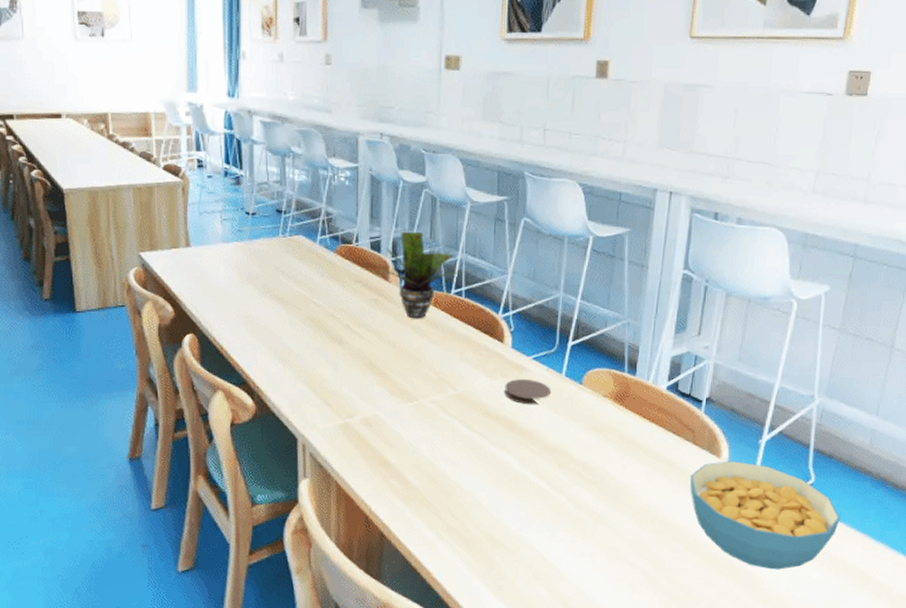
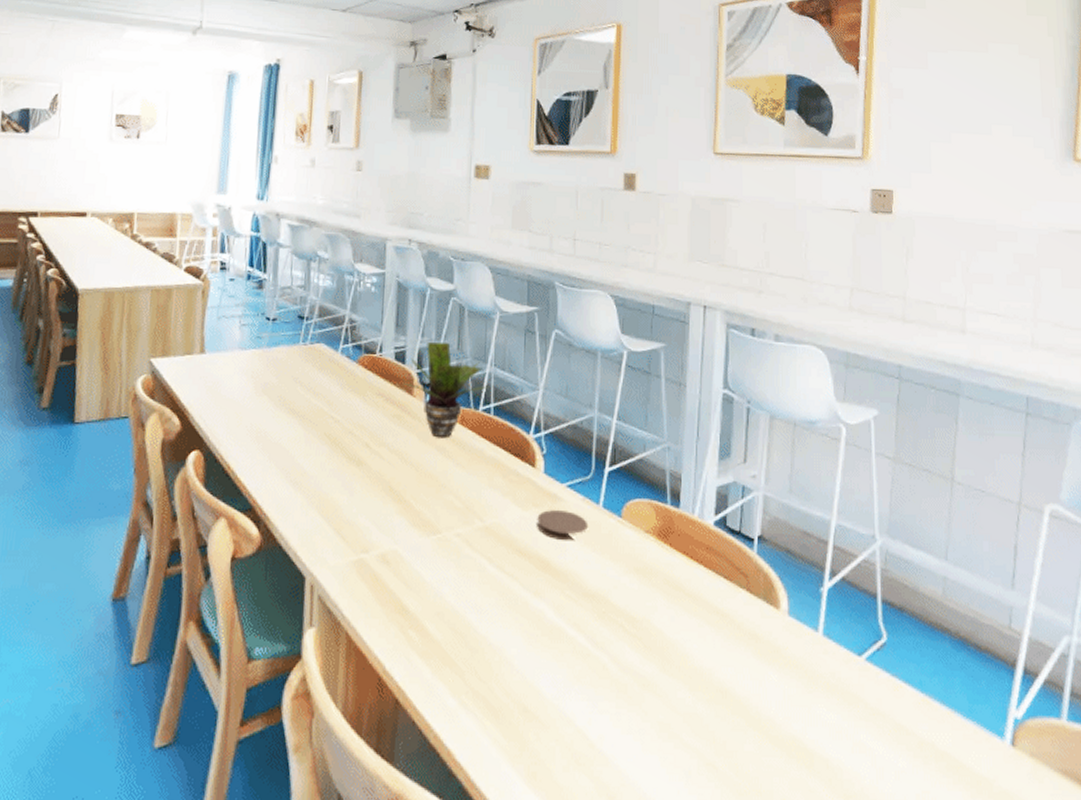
cereal bowl: present [690,461,840,570] -> none [747,613,921,755]

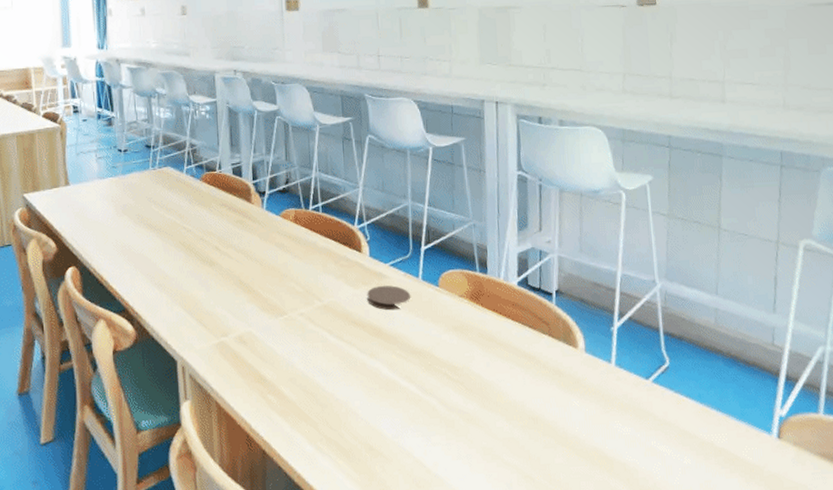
potted plant: present [402,341,490,439] -> none [241,155,317,236]

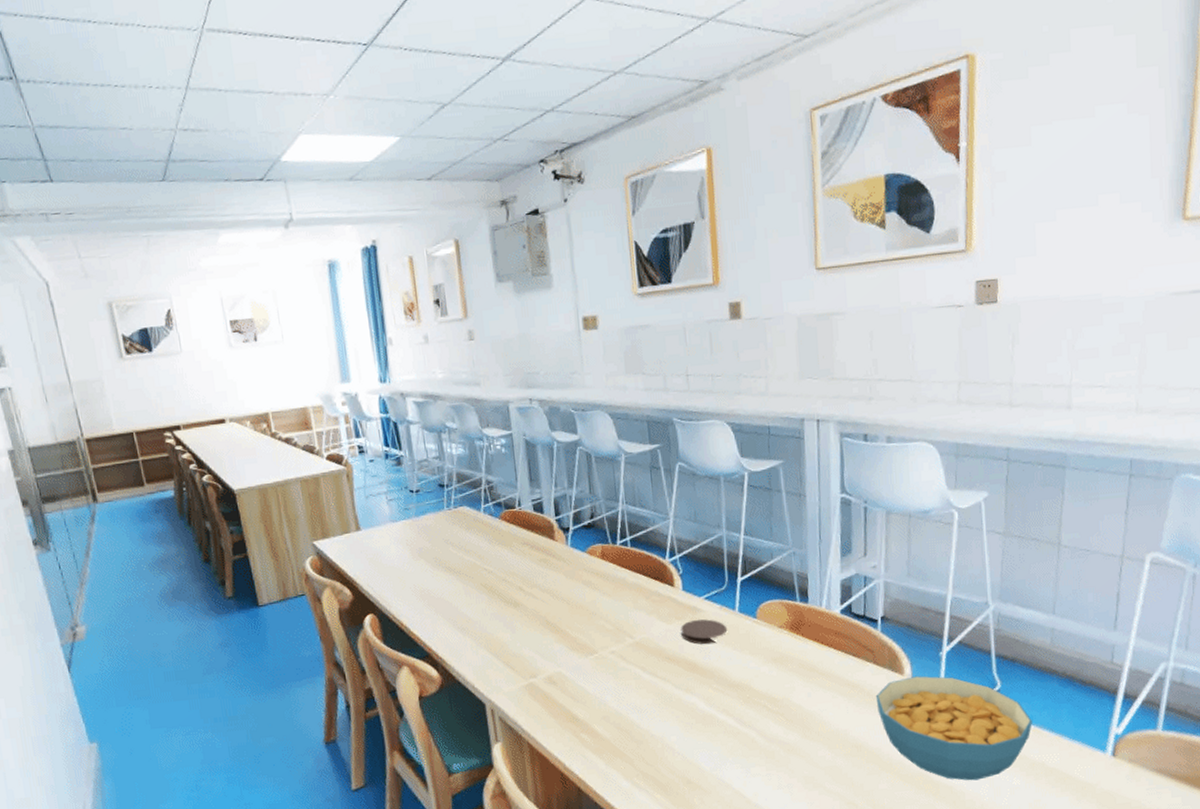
cereal bowl: none [551,350,701,458] -> present [875,676,1032,781]

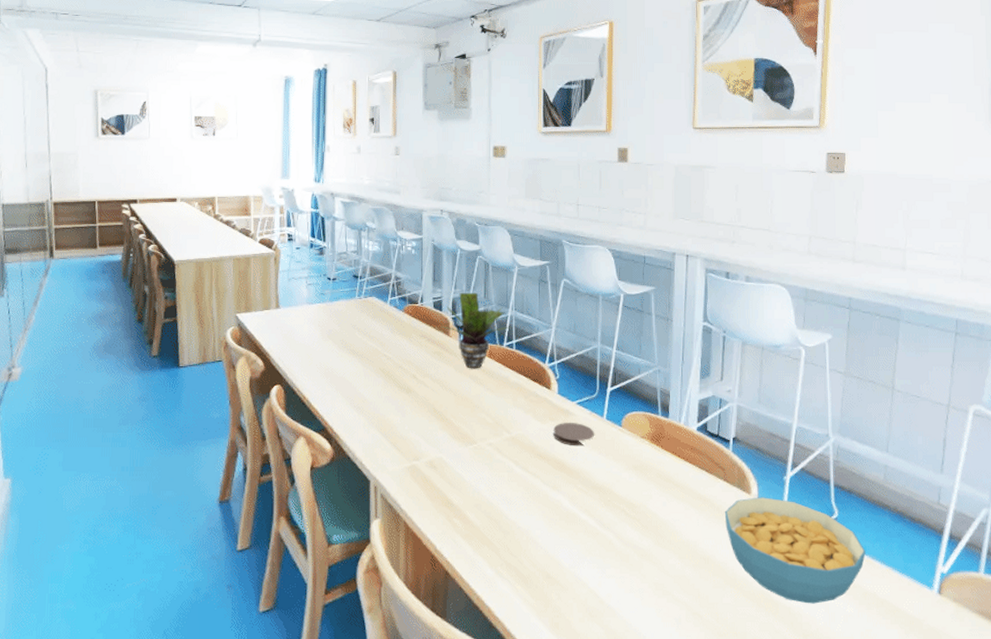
potted plant: none [543,488,624,574] -> present [440,292,512,369]

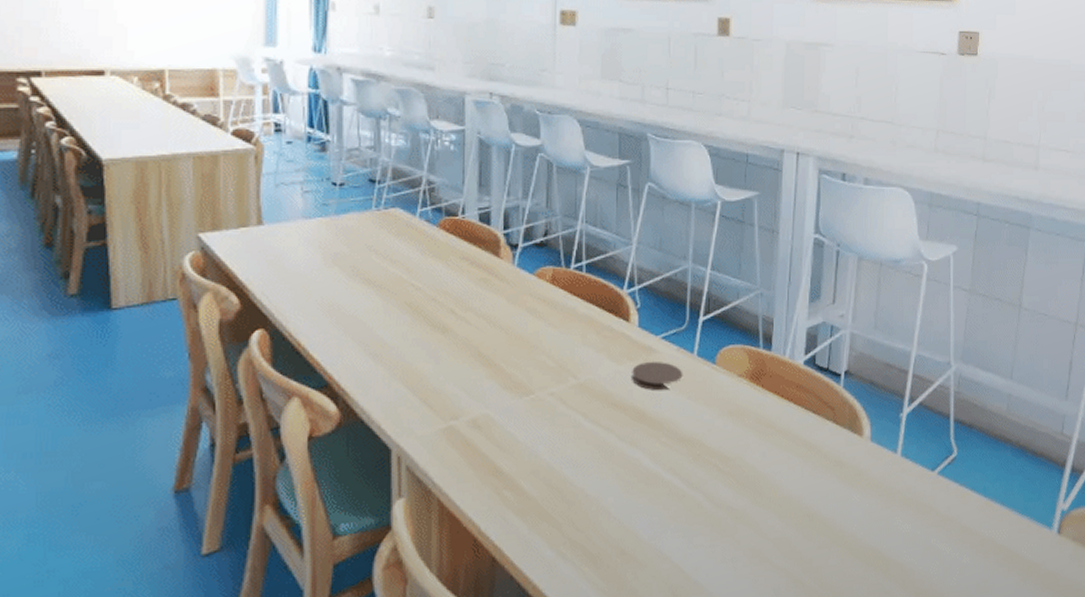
potted plant: present [440,292,512,369] -> none [488,200,582,299]
cereal bowl: present [724,497,866,604] -> none [832,438,985,558]

